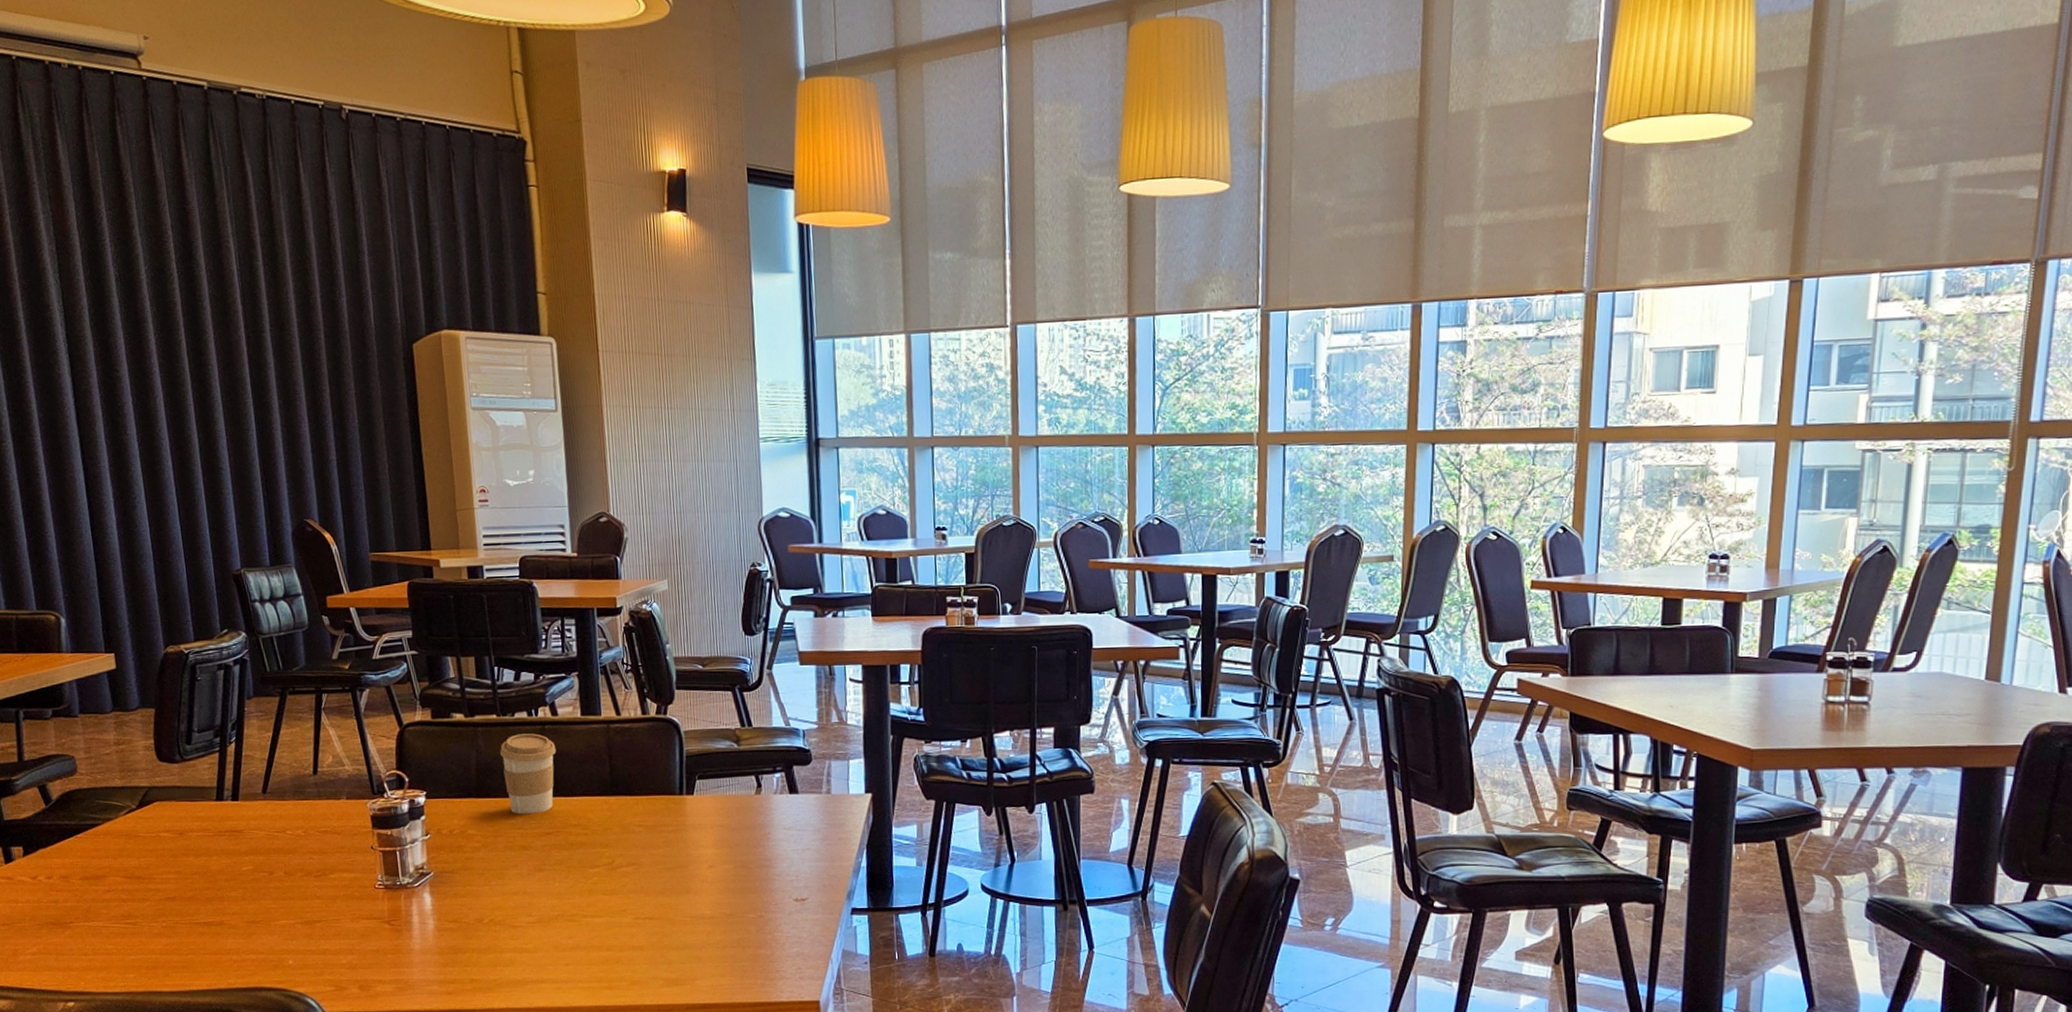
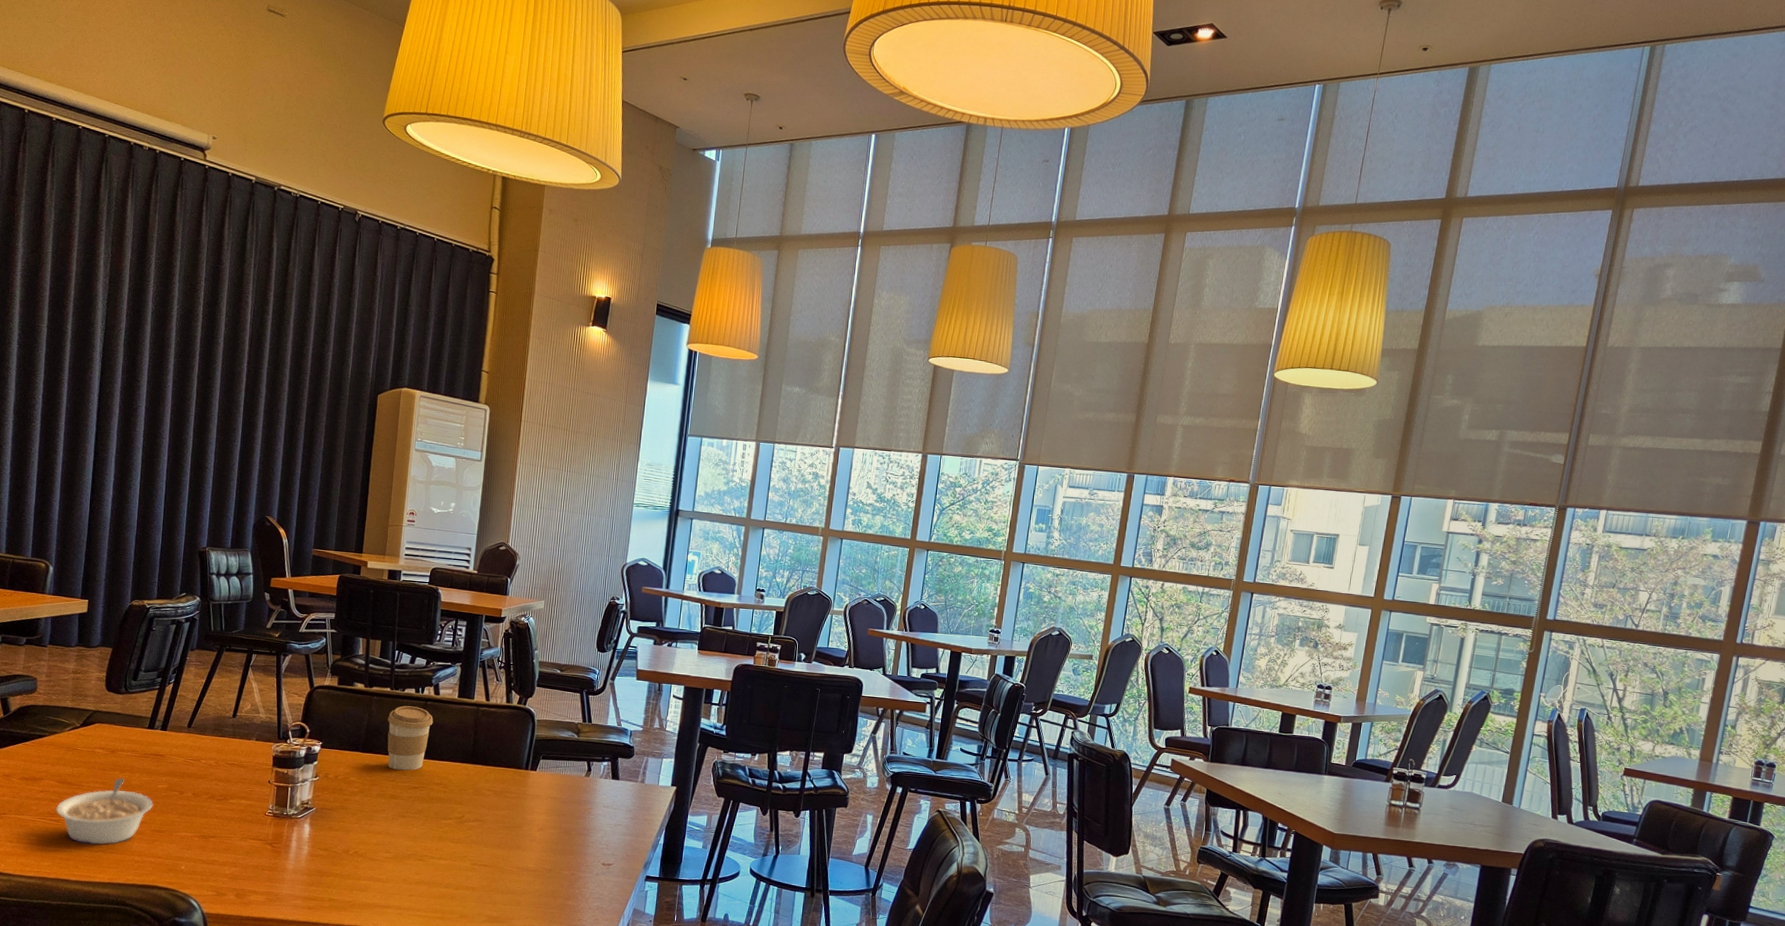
legume: none [128,864,241,947] -> present [55,778,153,845]

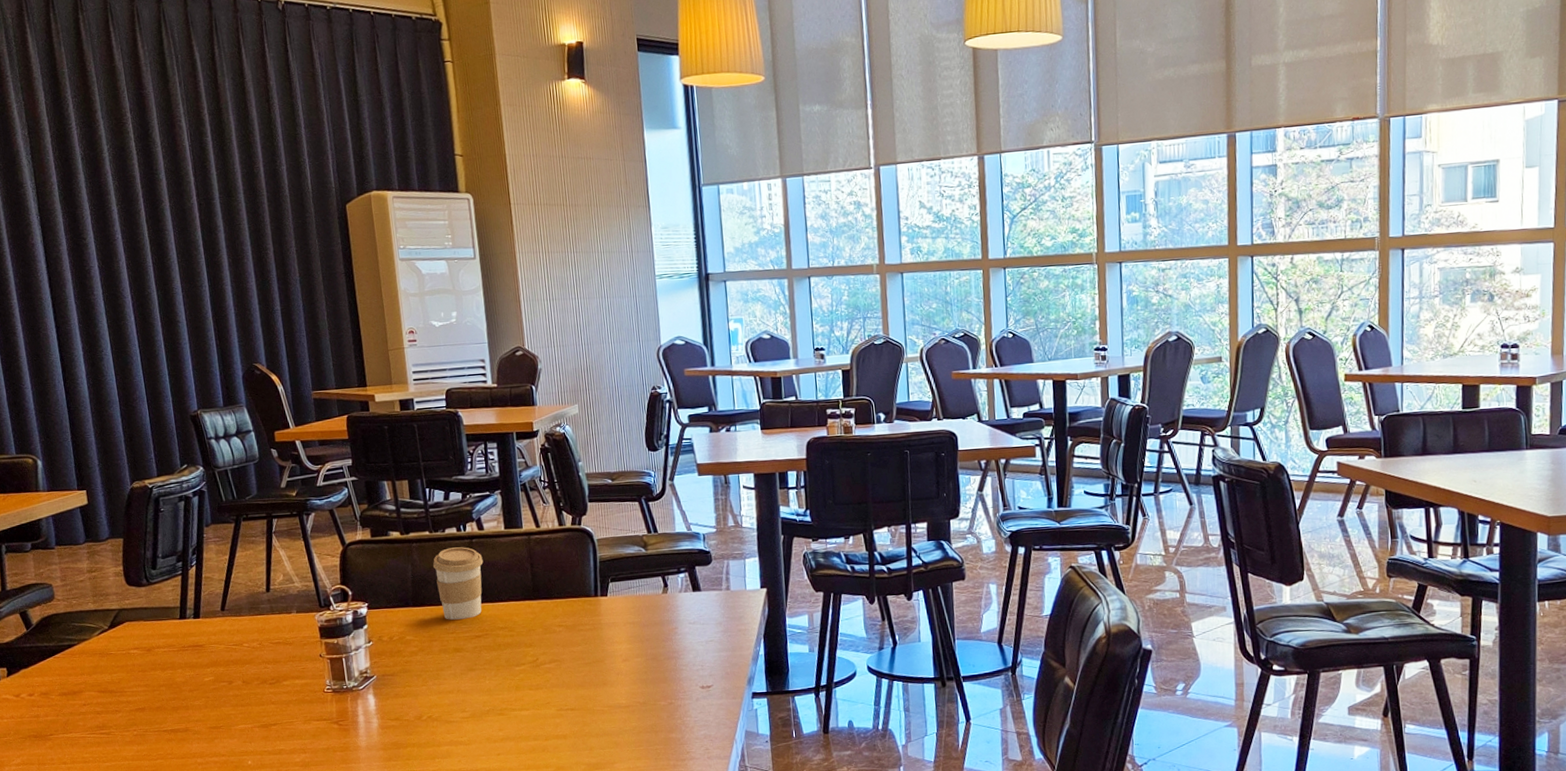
legume: present [55,778,153,845] -> none [102,677,204,753]

